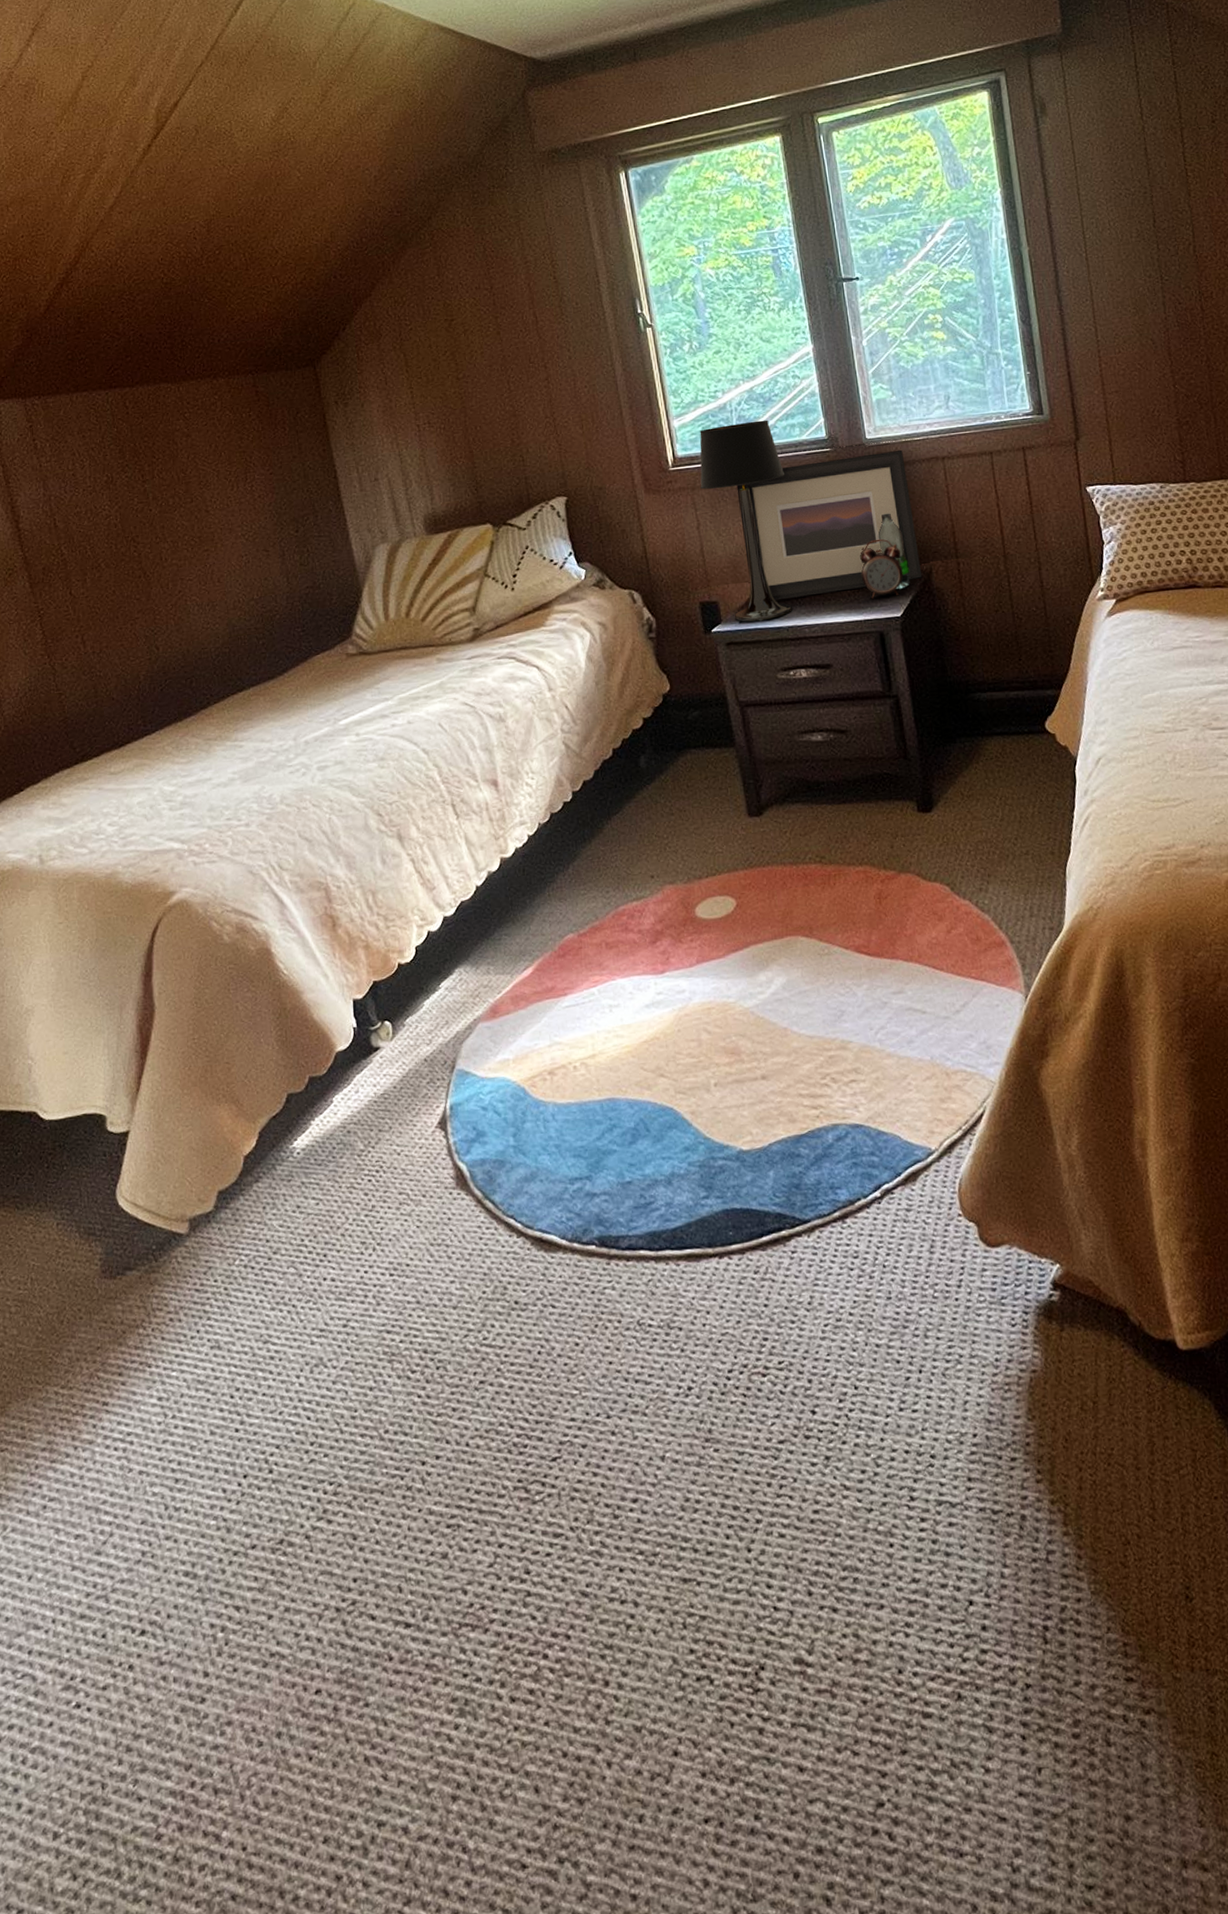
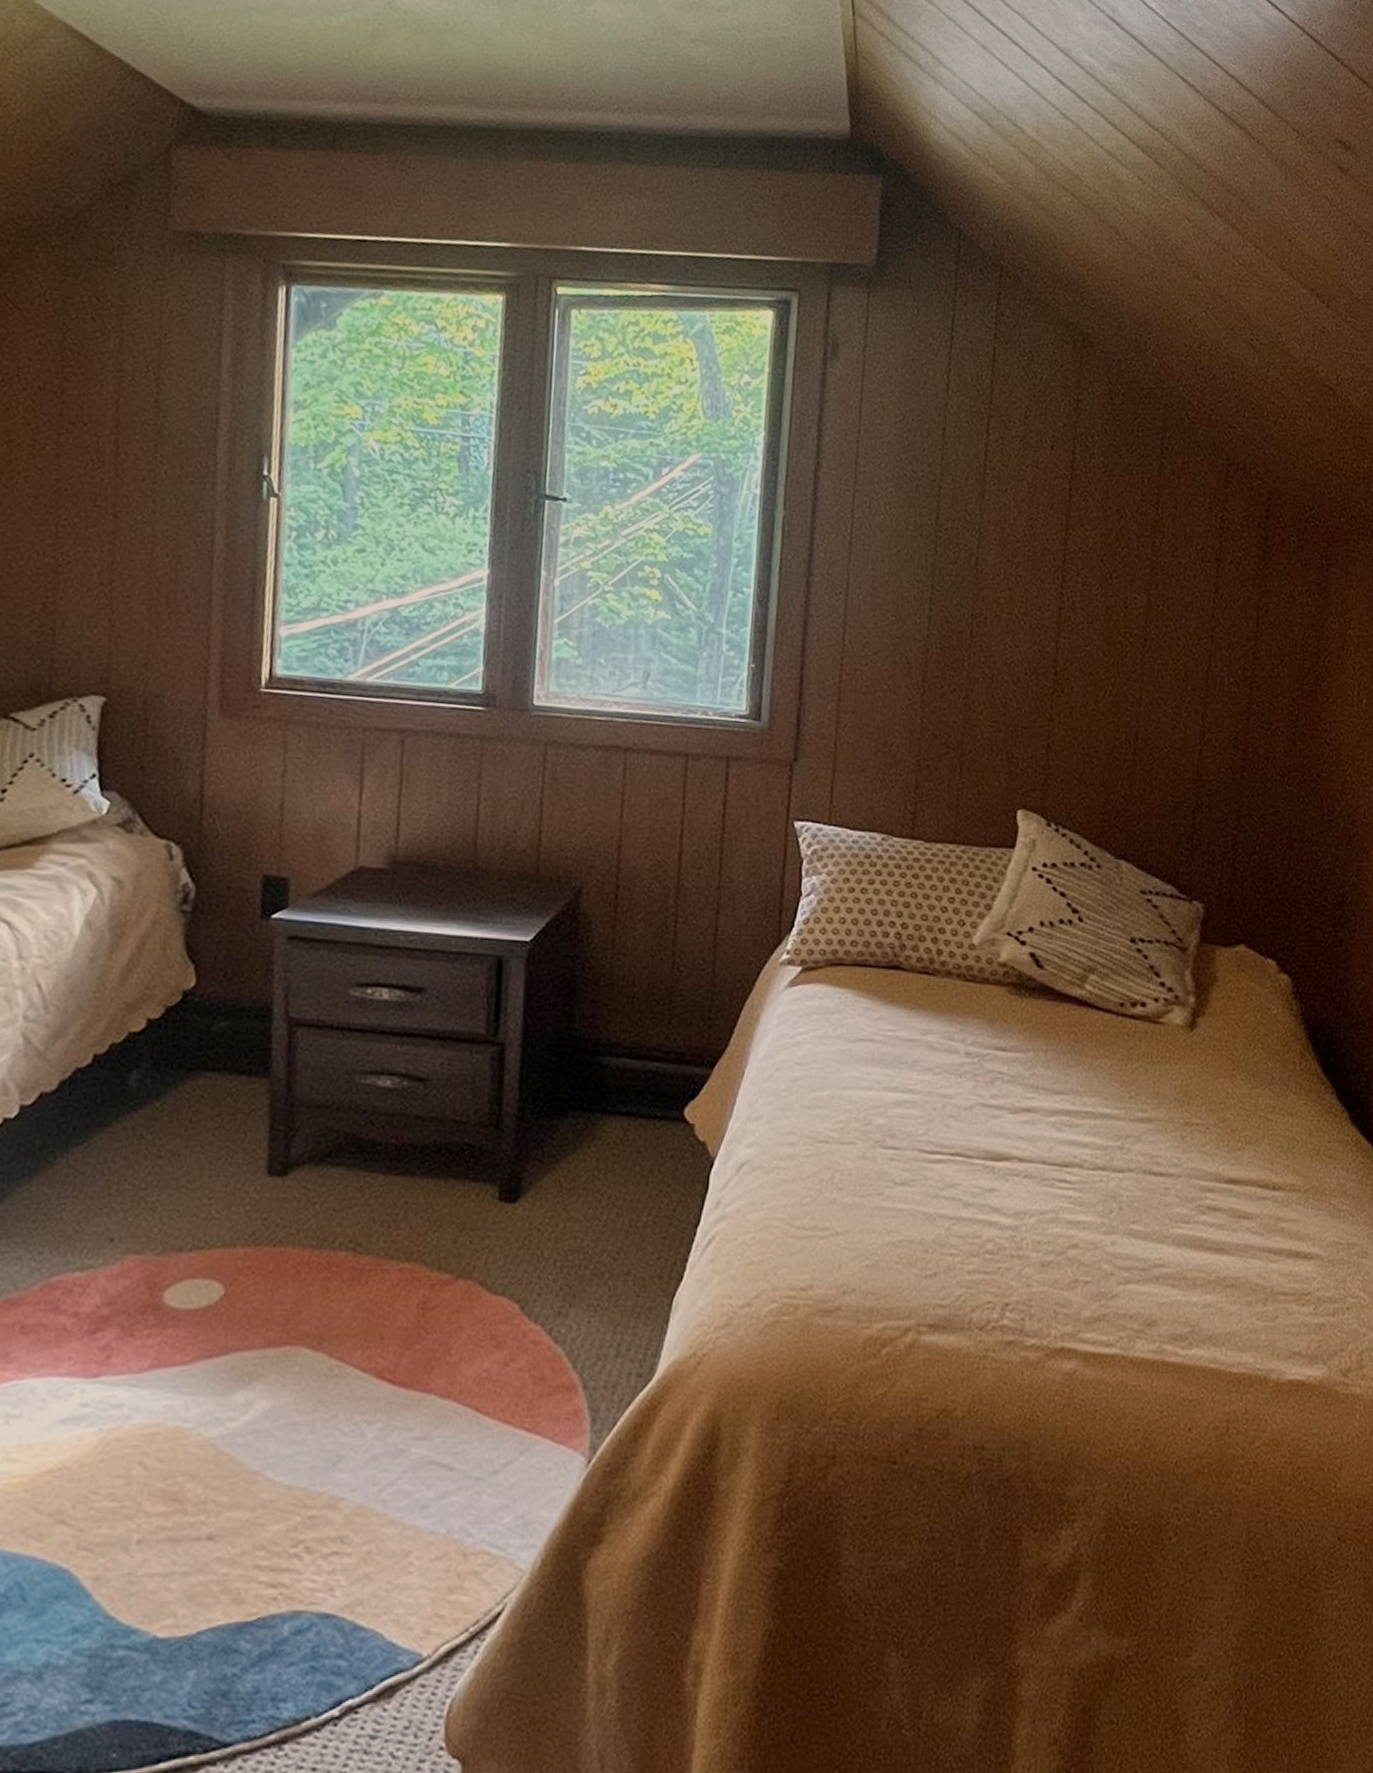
table lamp: present [699,420,792,622] -> none [298,647,417,916]
picture frame: present [736,449,923,601] -> none [338,719,577,898]
alarm clock: present [860,539,903,599] -> none [488,836,548,913]
bottle: present [878,513,910,589] -> none [521,805,554,906]

